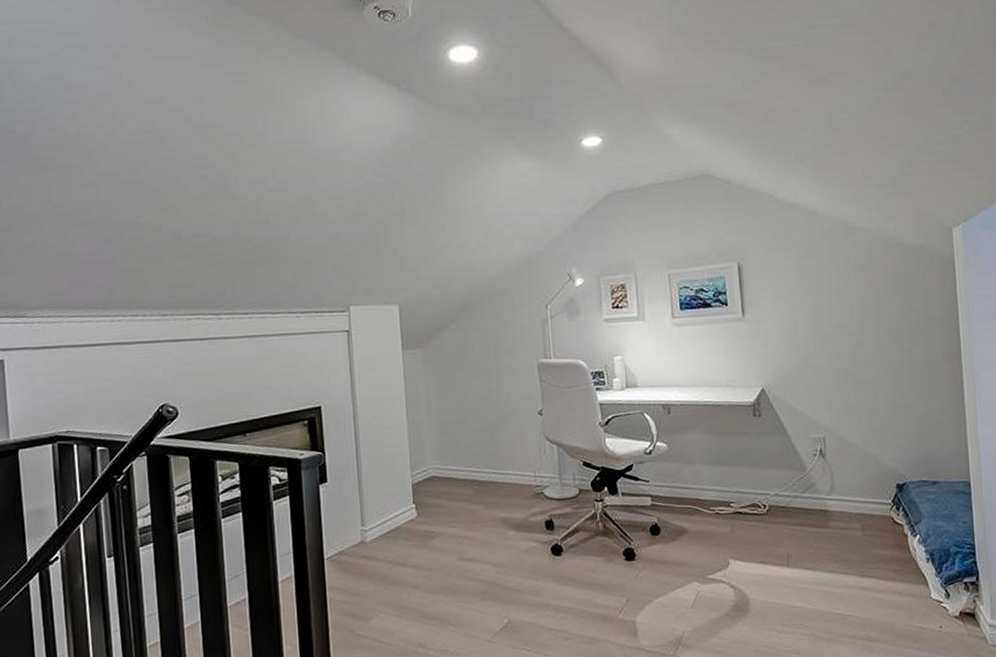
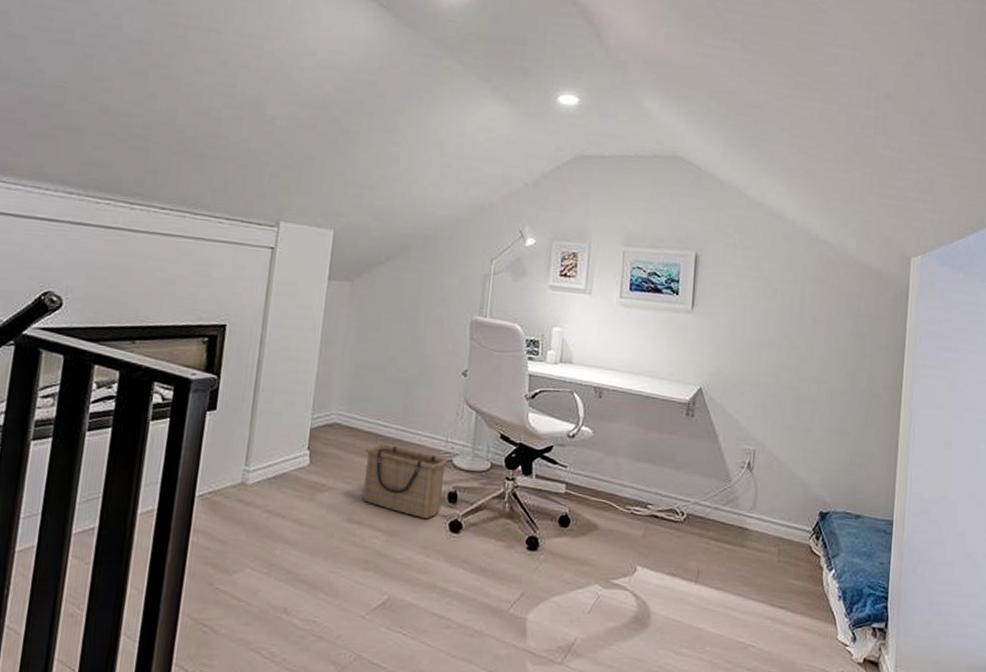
basket: none [464,487,540,548] -> present [363,444,448,520]

